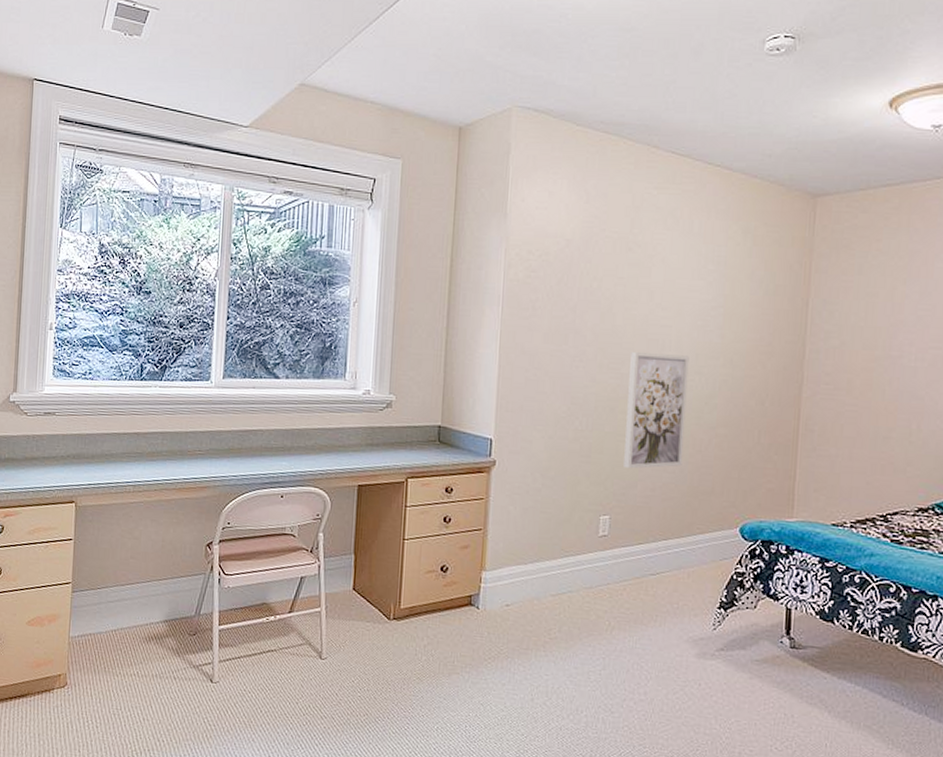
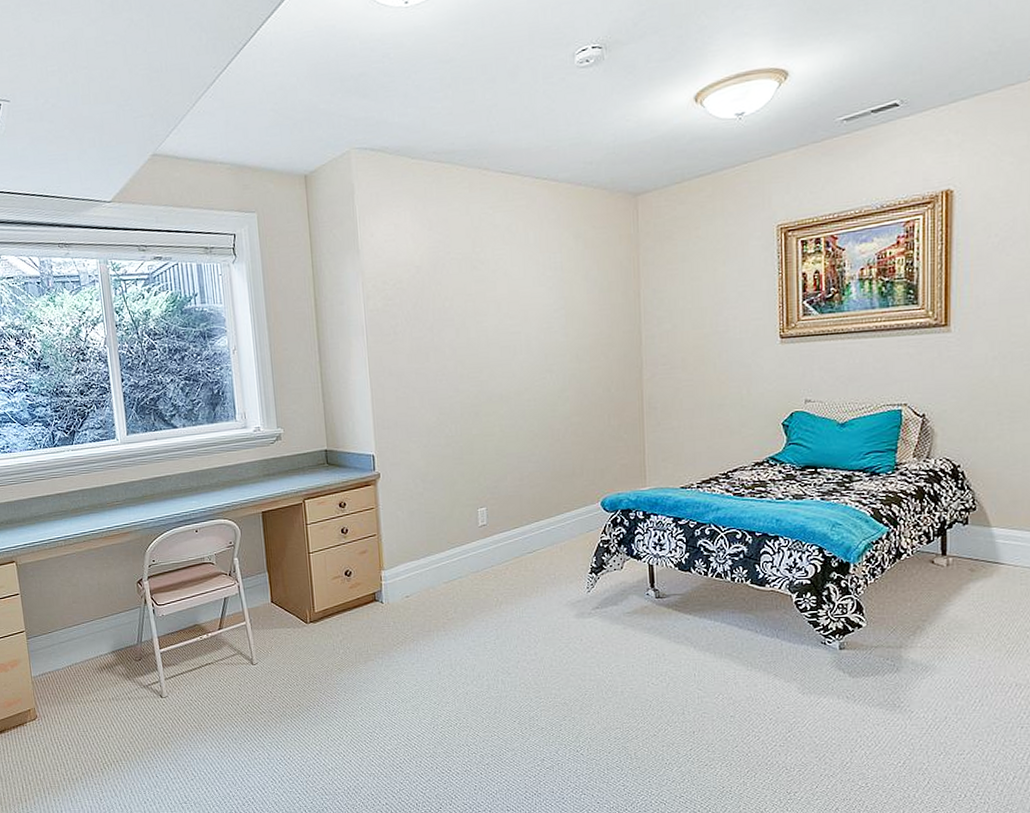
wall art: present [624,351,689,469] -> none [487,356,544,464]

